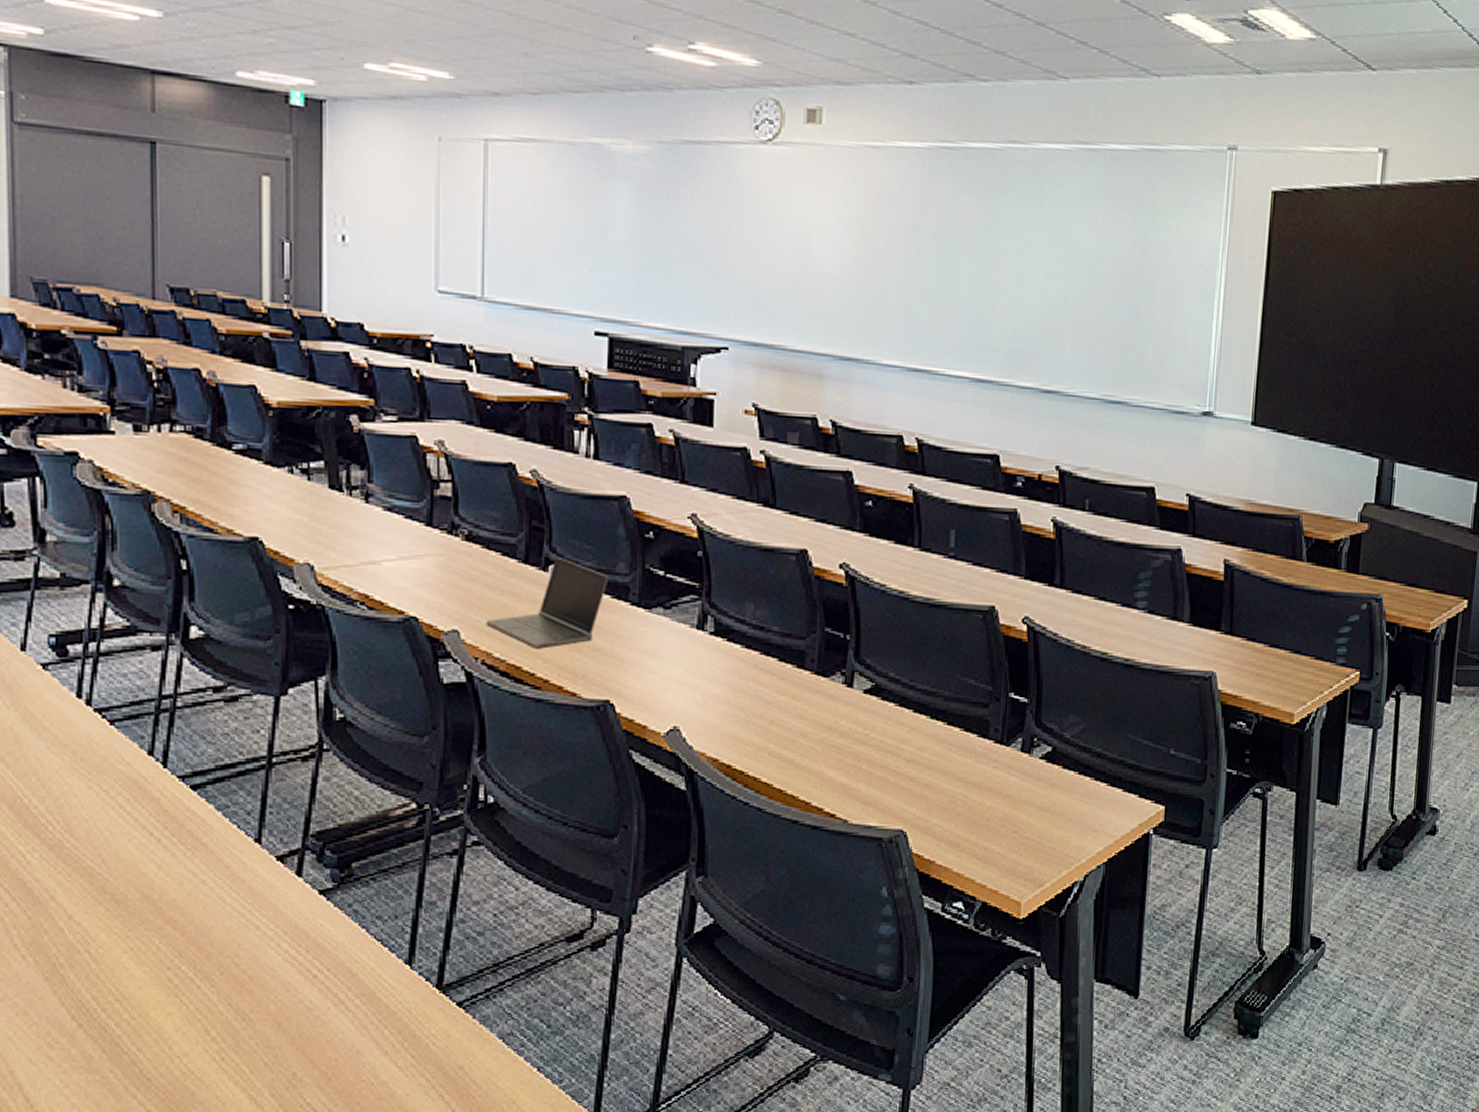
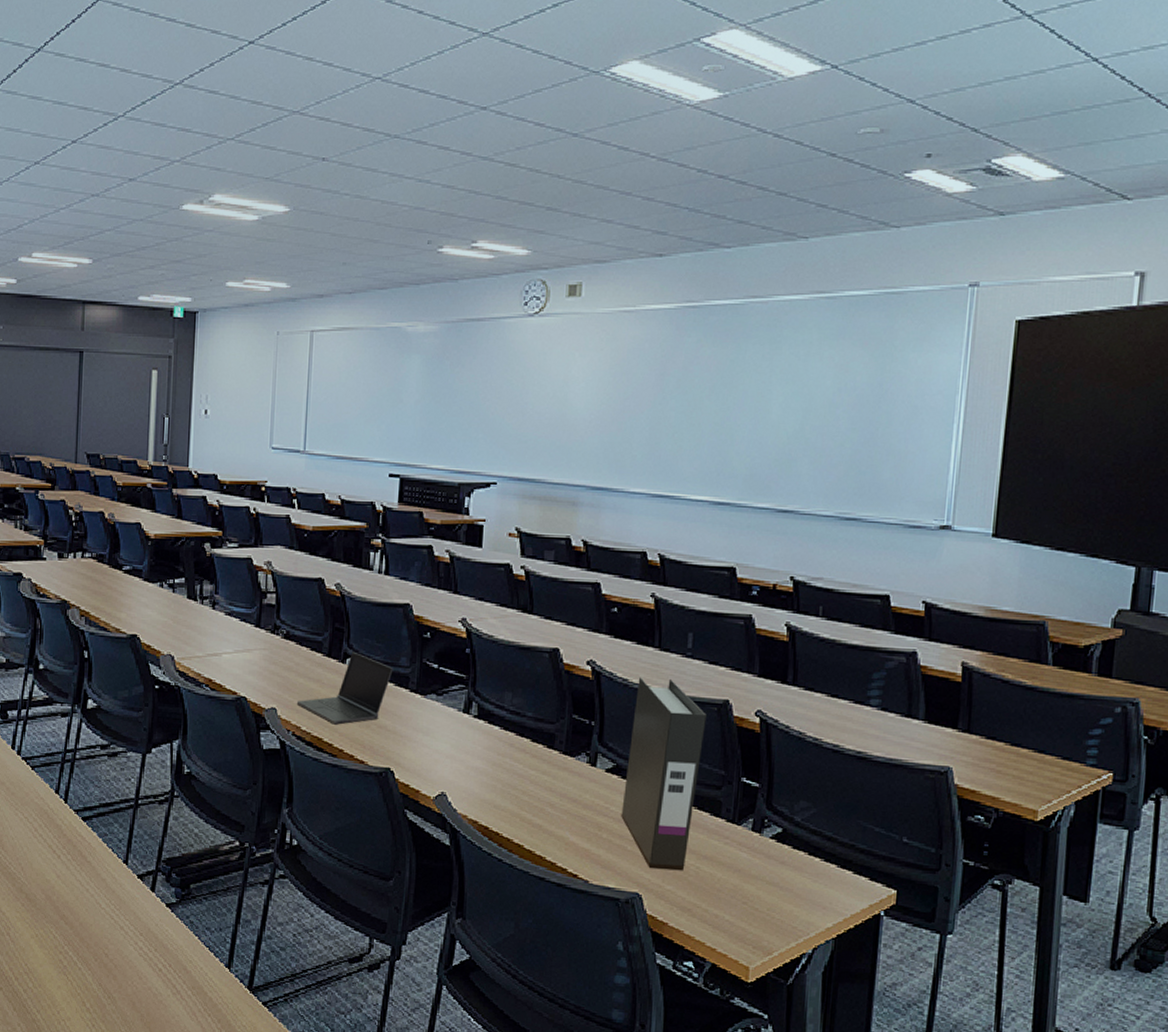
binder: none [882,582,971,802] -> present [621,677,706,871]

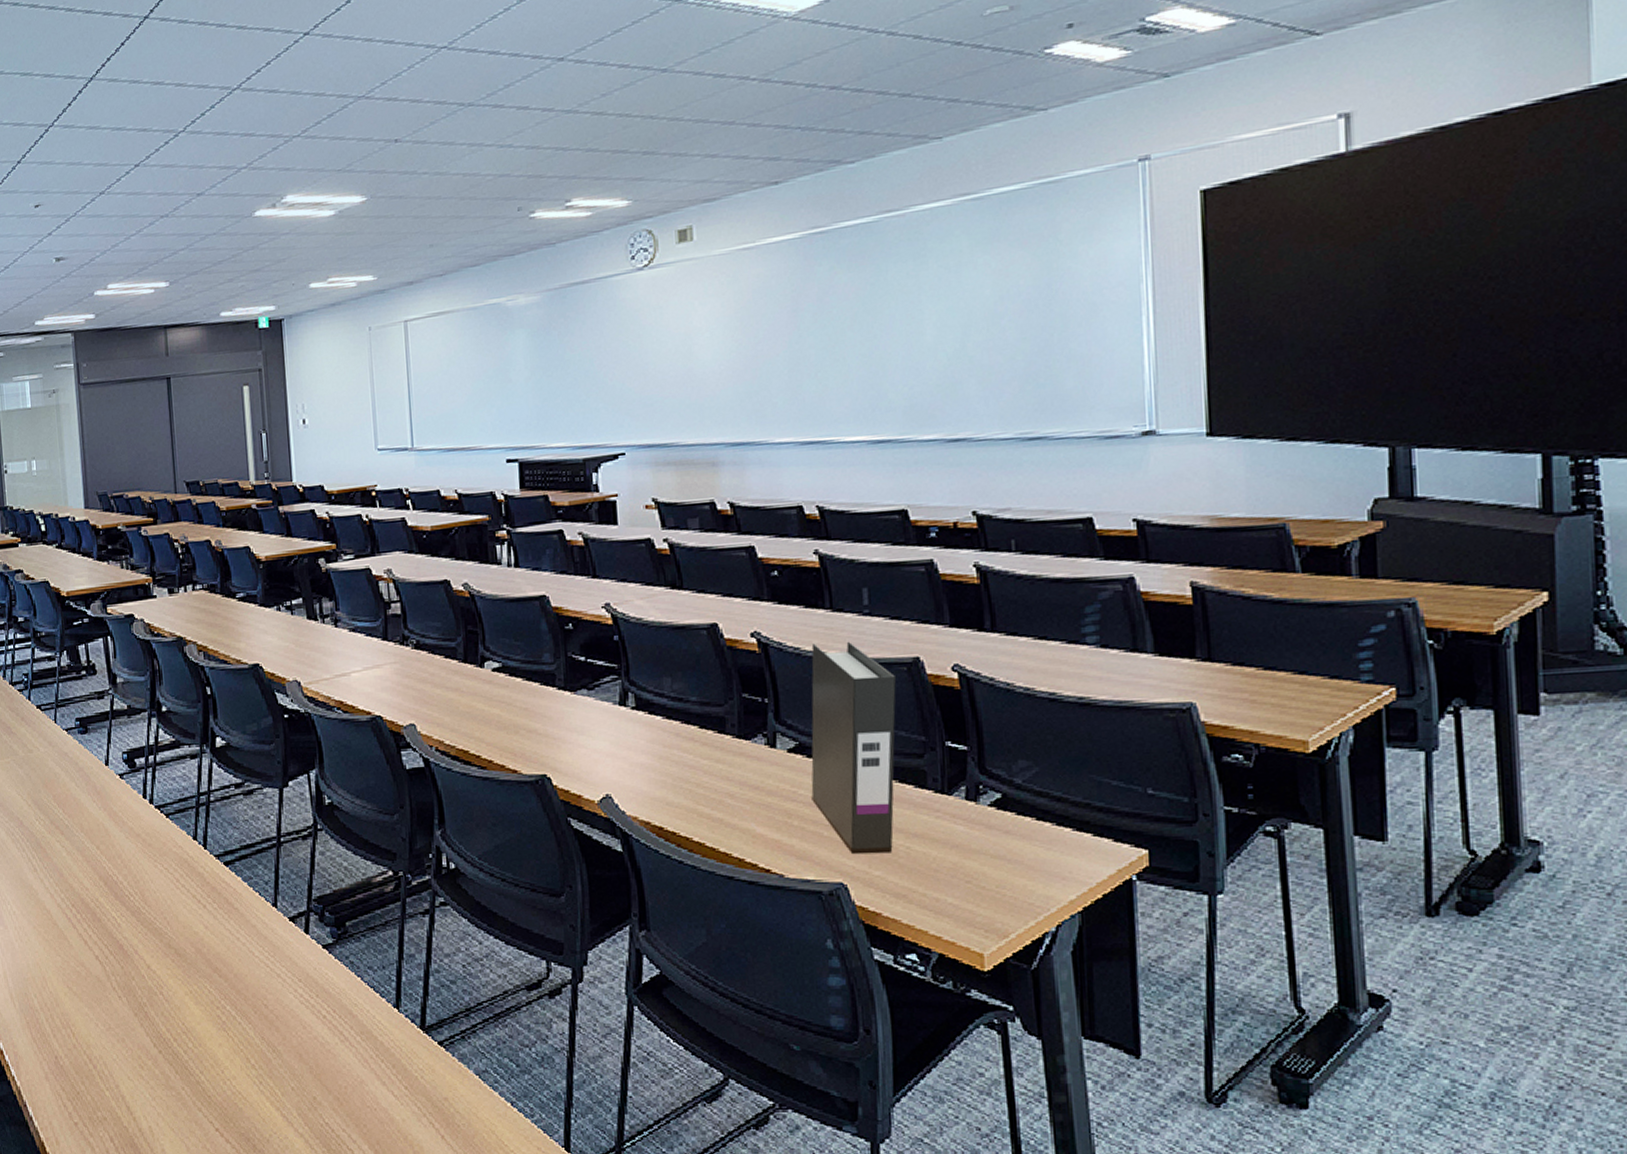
laptop computer: present [296,651,393,725] -> none [436,653,537,735]

